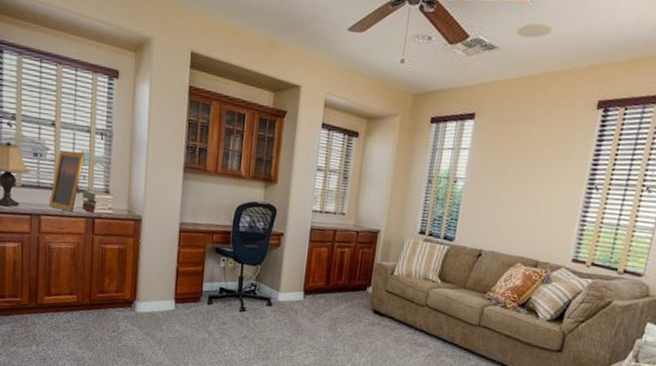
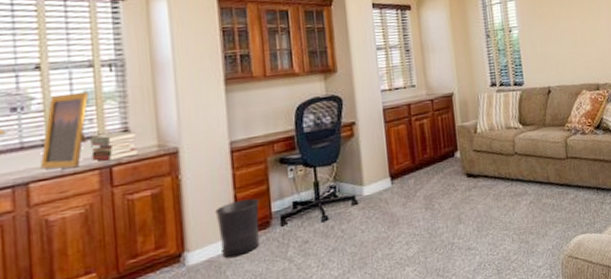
waste bin: none [161,272,194,318] -> present [215,198,259,258]

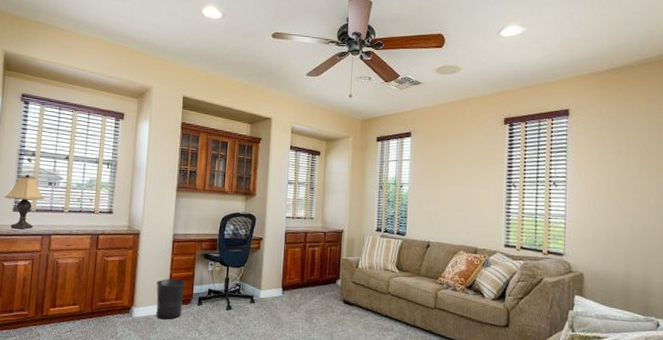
picture frame: present [39,91,89,169] -> none [58,179,93,231]
books: present [90,131,139,162] -> none [88,211,116,231]

